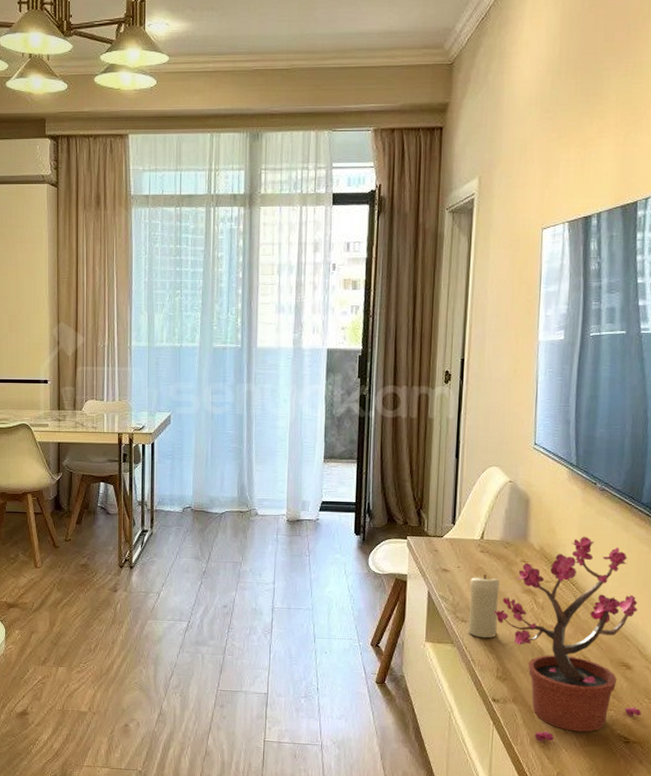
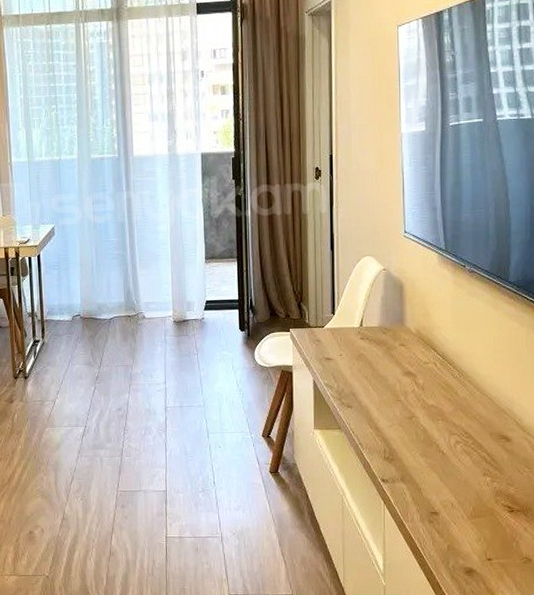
candle: present [468,574,500,639] -> none [353,360,381,422]
potted plant: present [493,536,641,742] -> none [376,317,523,518]

